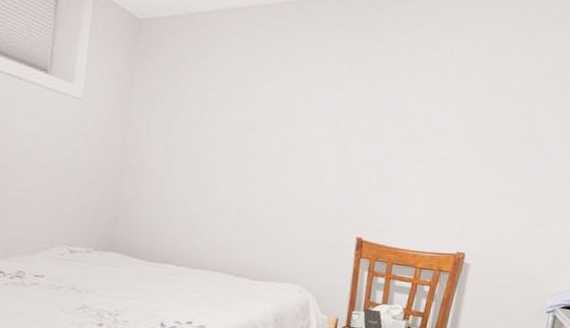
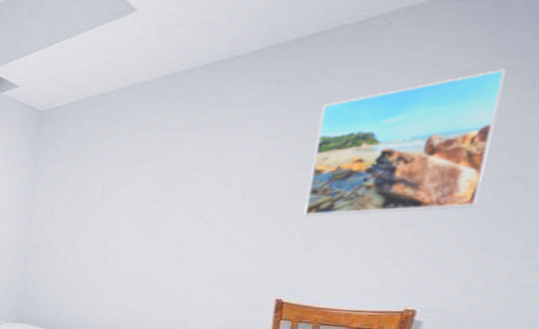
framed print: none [379,47,524,164] -> present [304,69,507,217]

